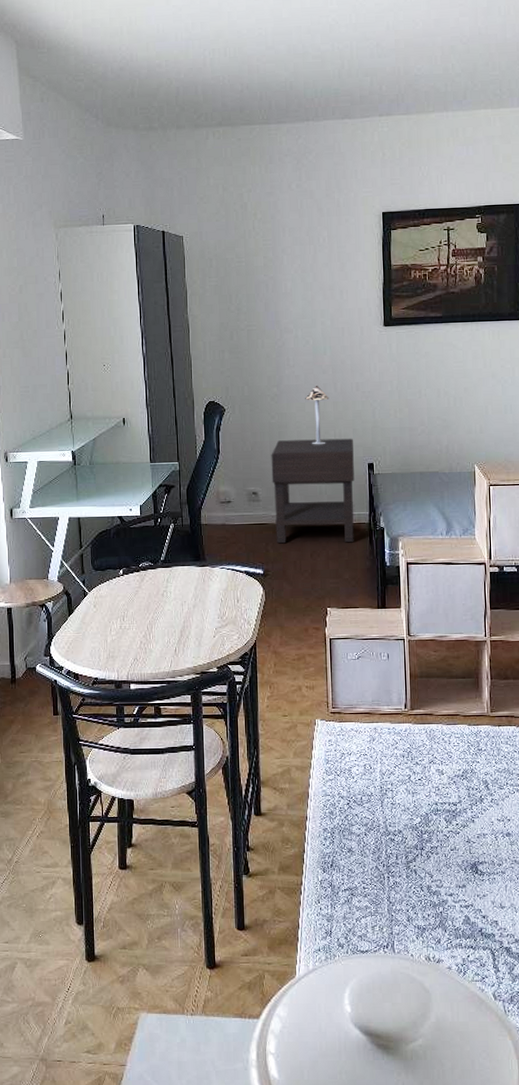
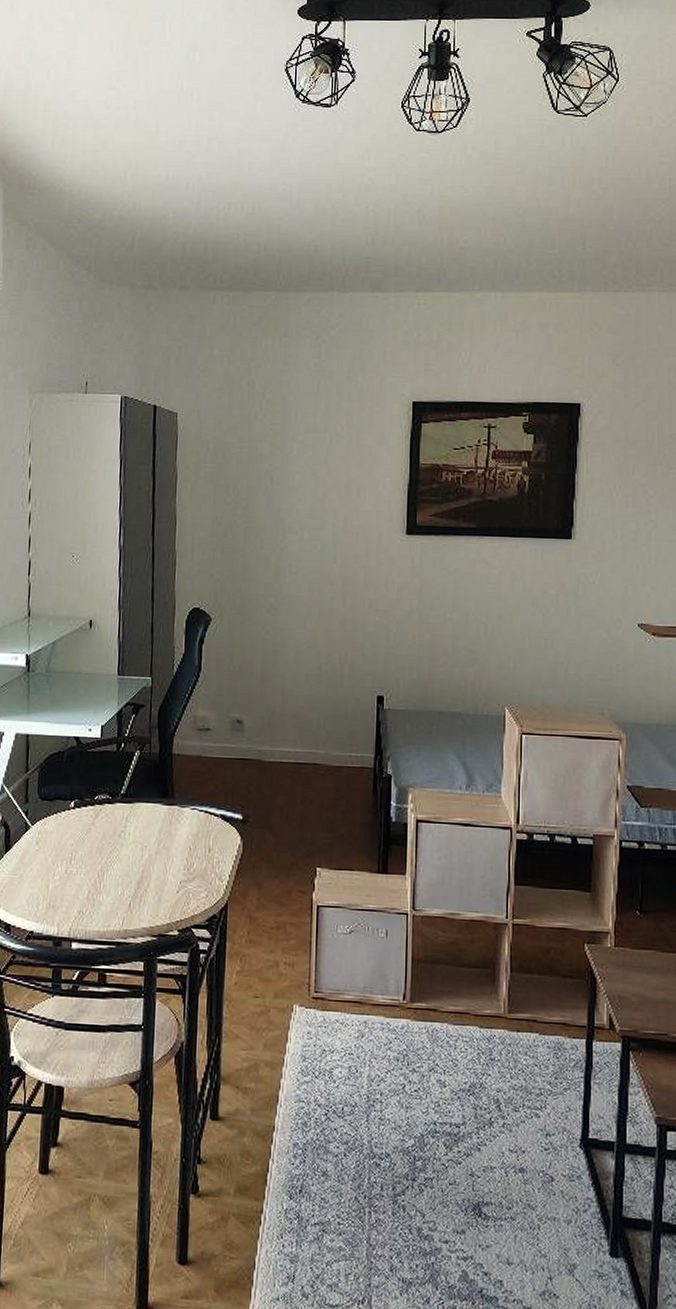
nightstand: present [271,438,354,544] -> none [261,660,361,789]
table lamp: present [305,385,329,445] -> none [307,597,336,670]

